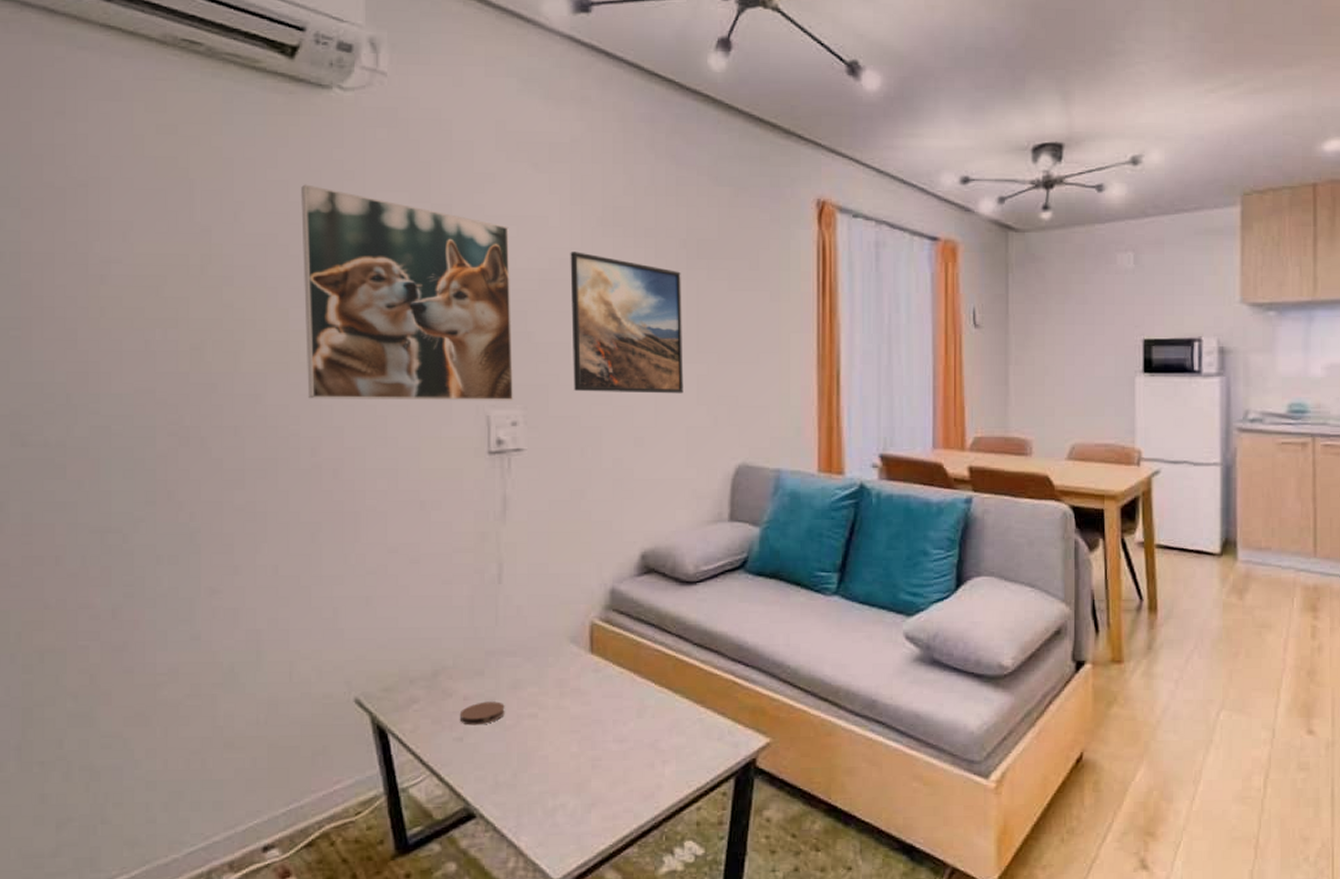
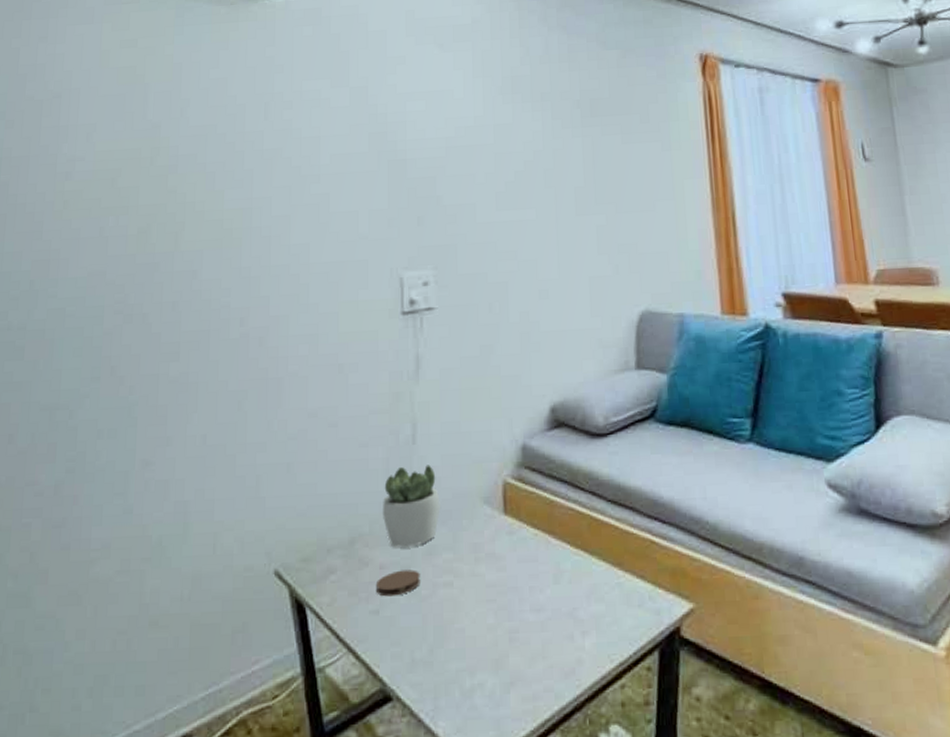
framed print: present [301,184,514,401] -> none [237,79,425,272]
succulent plant: none [466,604,526,682] -> present [382,465,440,549]
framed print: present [570,251,684,394] -> none [474,119,584,249]

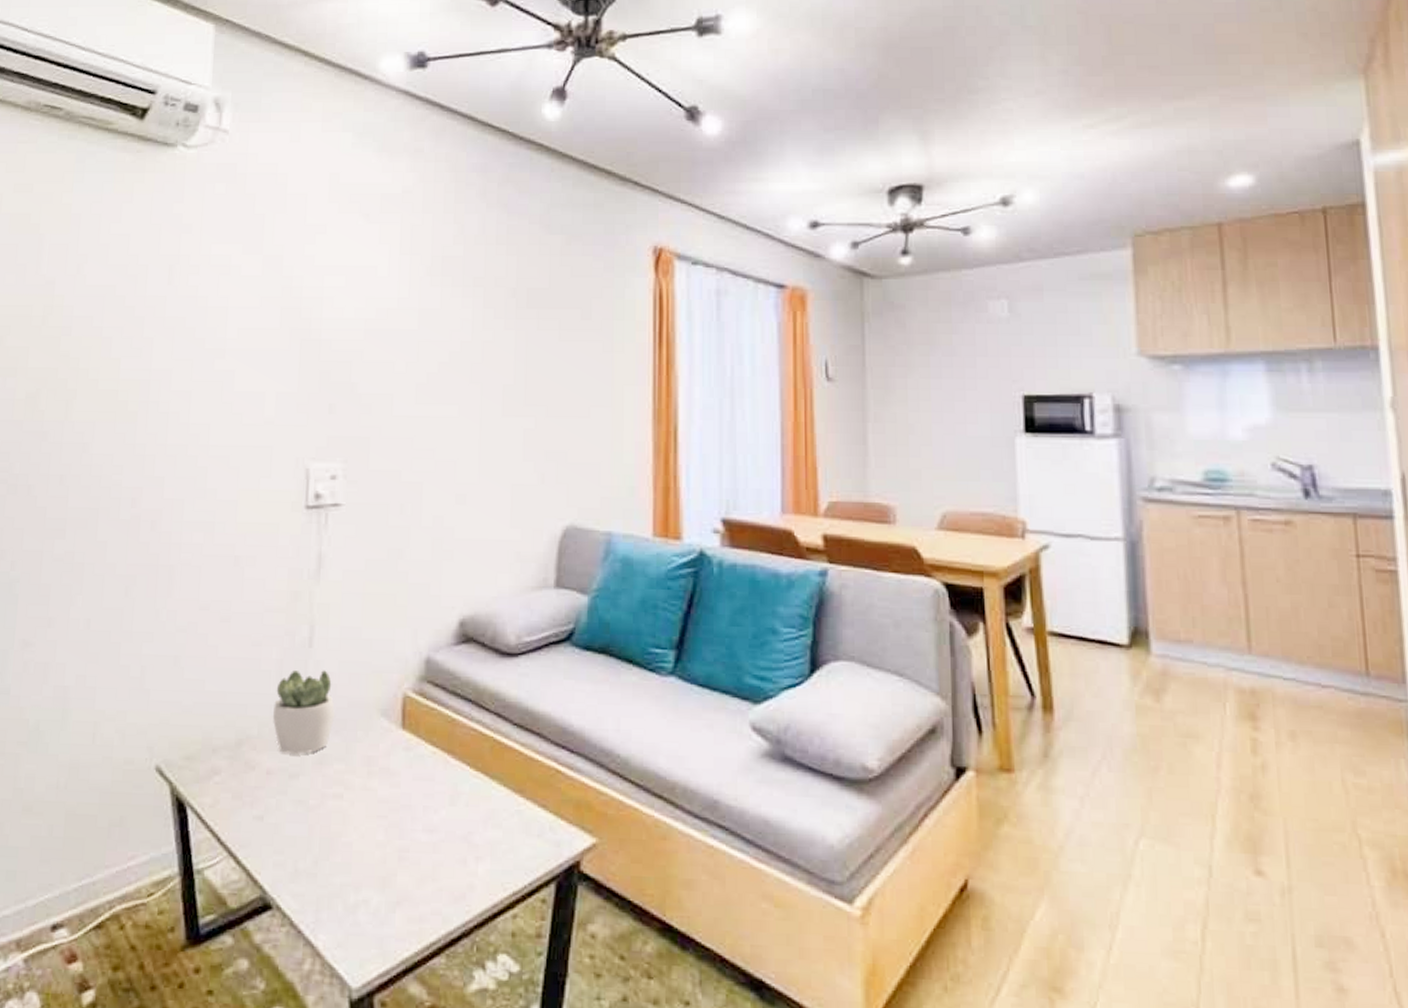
coaster: present [375,569,420,597] -> none [261,777,309,804]

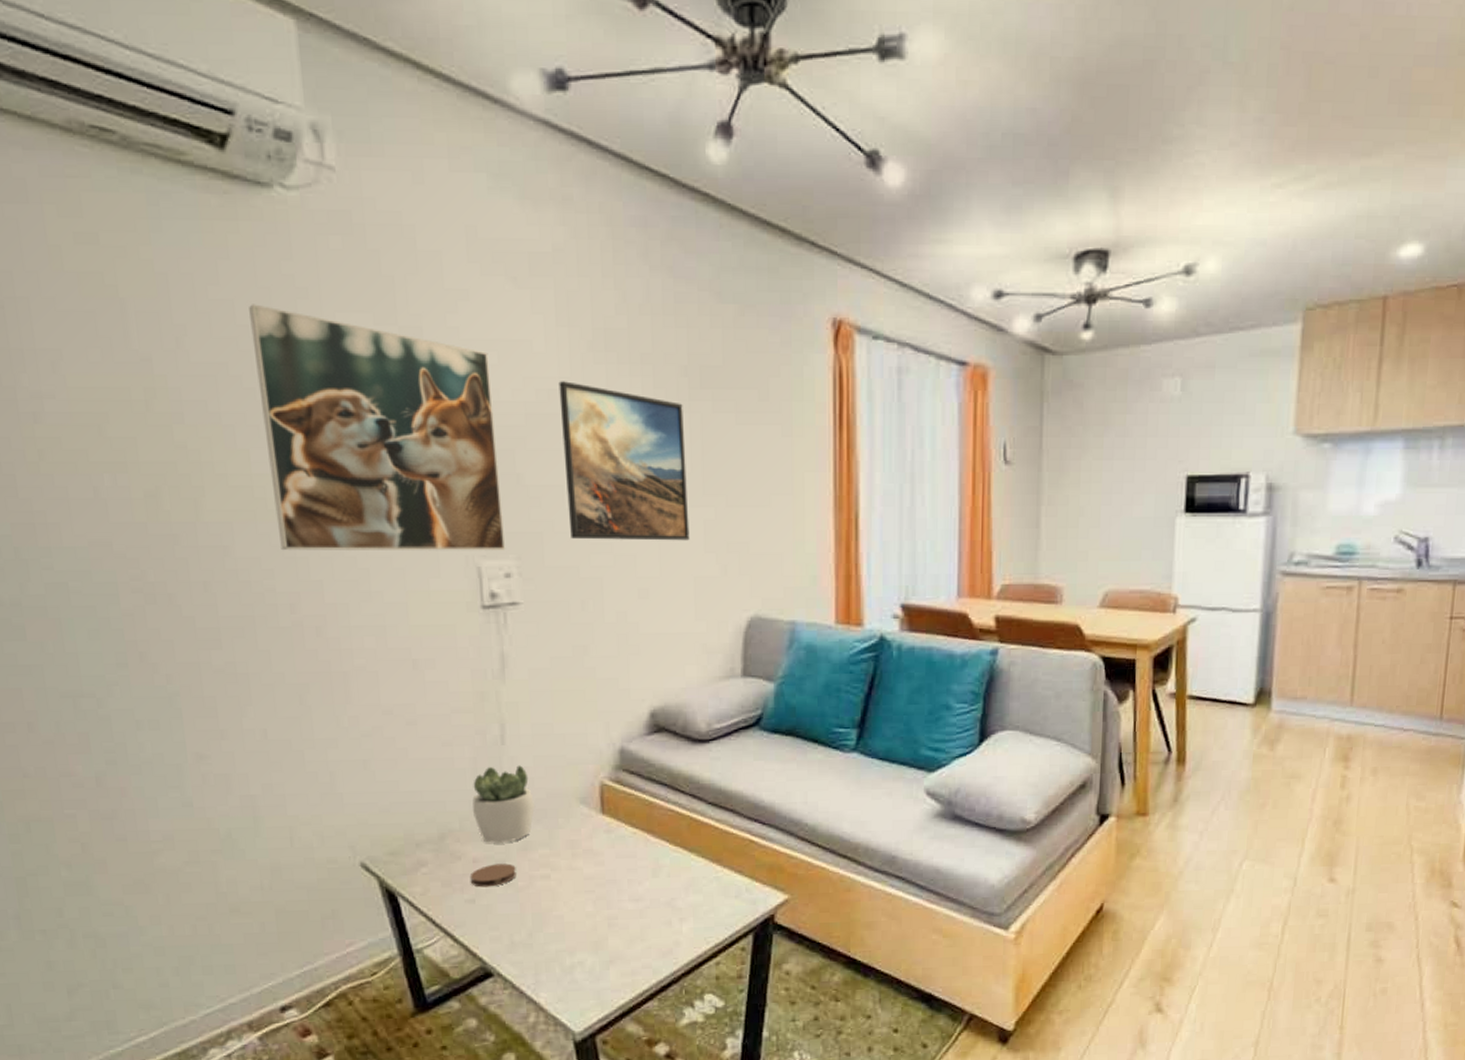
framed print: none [133,238,337,454] -> present [249,304,506,551]
coaster: none [261,777,309,804] -> present [469,863,516,888]
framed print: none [395,301,510,449] -> present [558,381,690,541]

